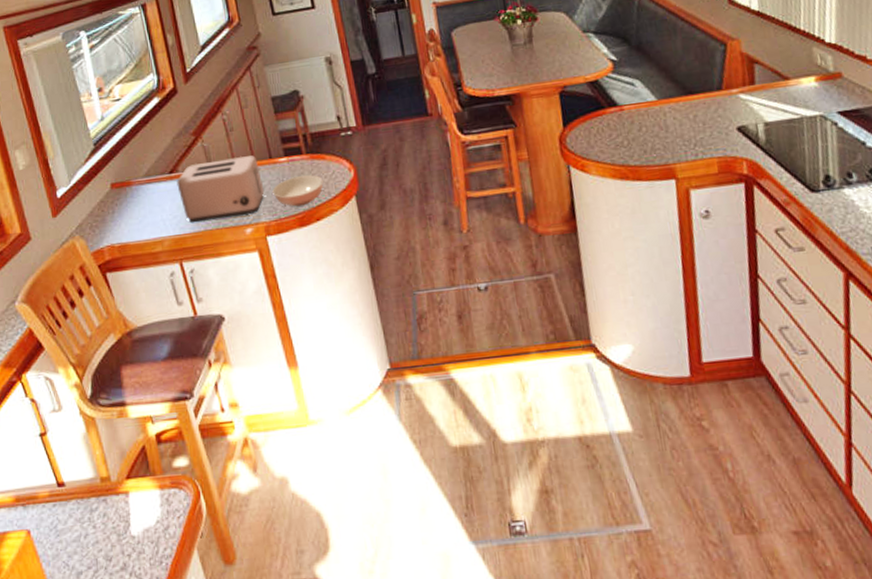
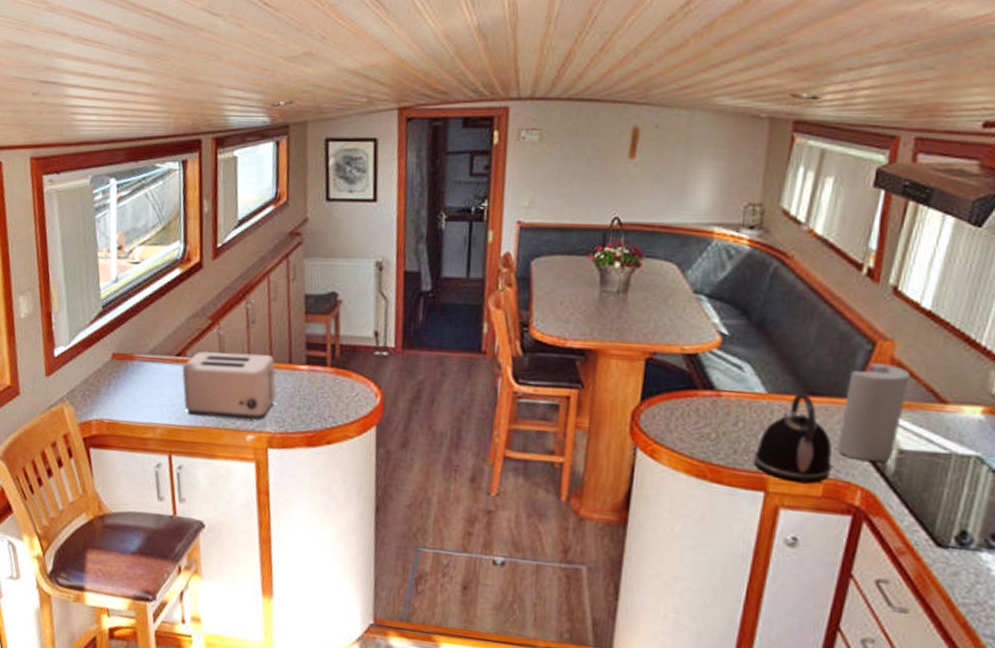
bowl: present [272,175,324,207] -> none [284,389,344,424]
kettle: none [659,93,720,167] -> present [753,391,832,484]
paper towel holder: none [714,58,761,139] -> present [837,362,911,463]

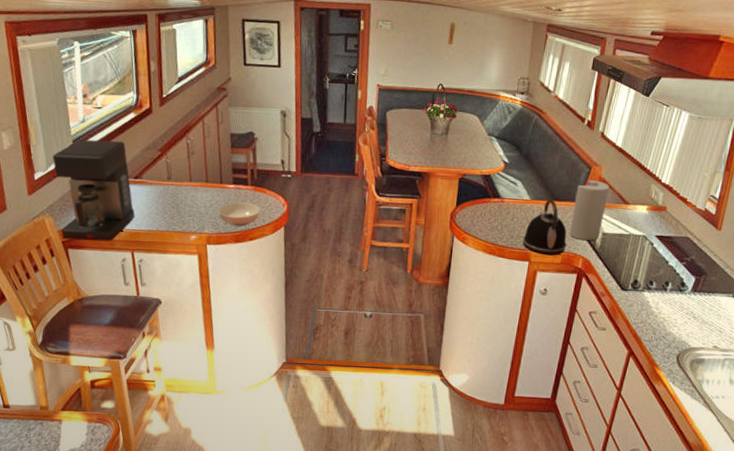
coffee maker: none [76,304,176,440] -> present [52,139,135,242]
toaster: present [182,351,277,420] -> none [139,175,212,224]
bowl: none [284,389,344,424] -> present [218,202,261,227]

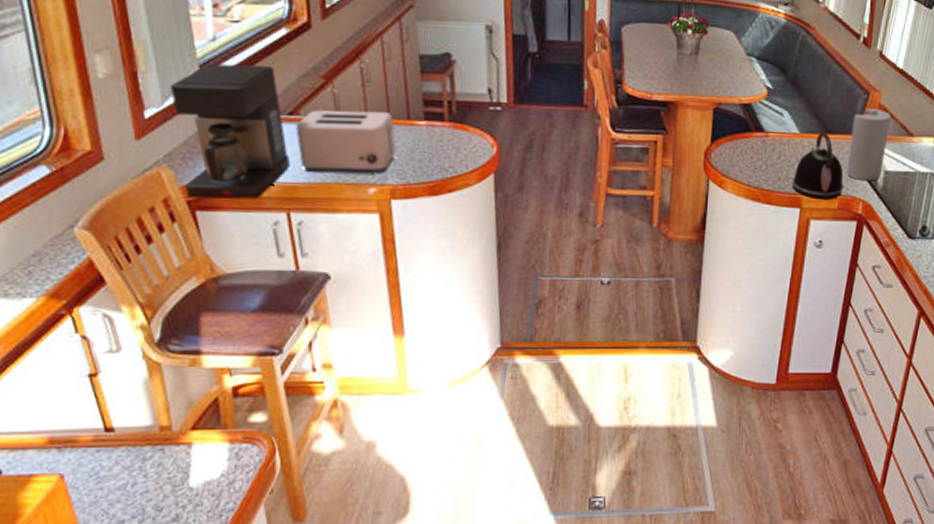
toaster: none [139,175,212,224] -> present [296,110,396,174]
bowl: present [218,202,261,227] -> none [405,143,462,175]

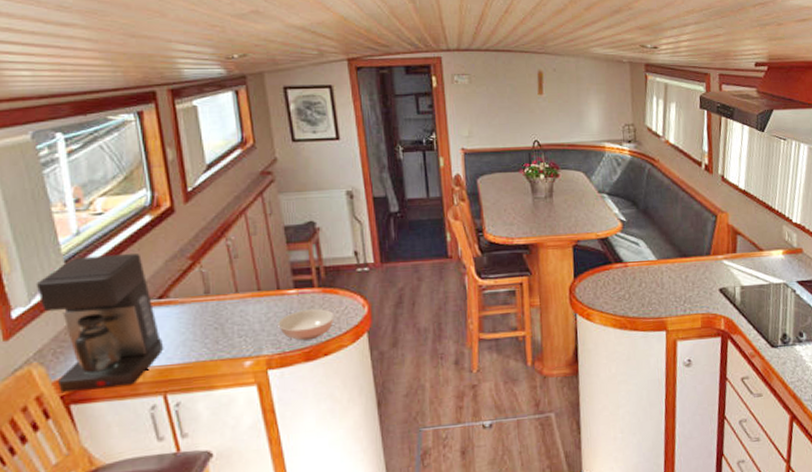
toaster: present [296,110,396,174] -> none [166,285,269,352]
bowl: none [405,143,462,175] -> present [278,309,335,341]
kettle: present [792,131,843,200] -> none [655,255,704,321]
paper towel holder: present [846,108,891,181] -> none [704,228,741,299]

